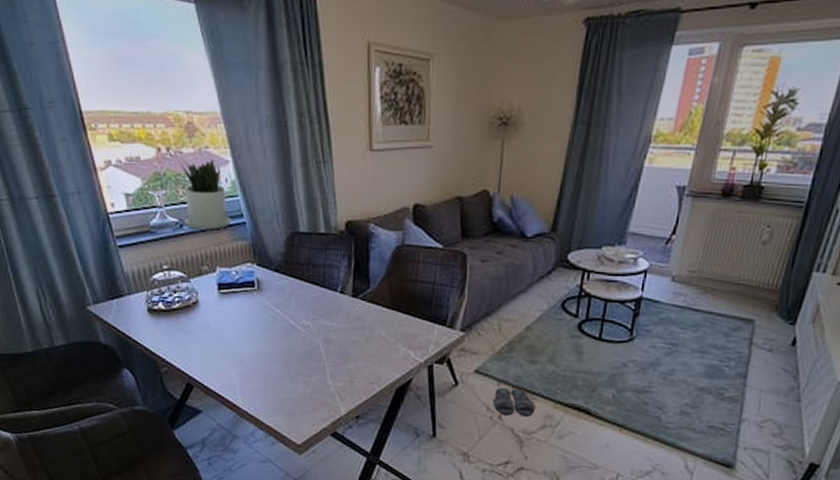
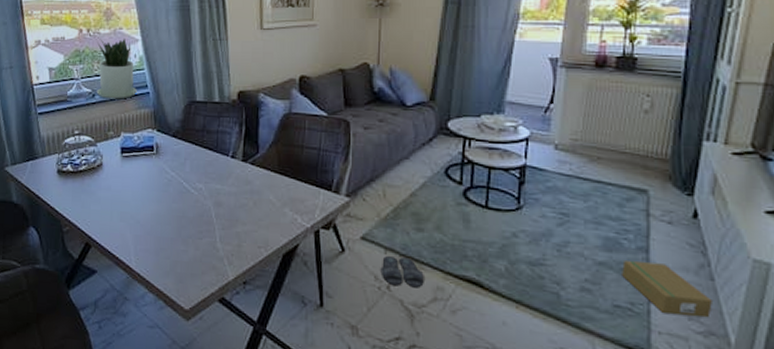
box: none [719,386,796,434] -> present [622,261,712,318]

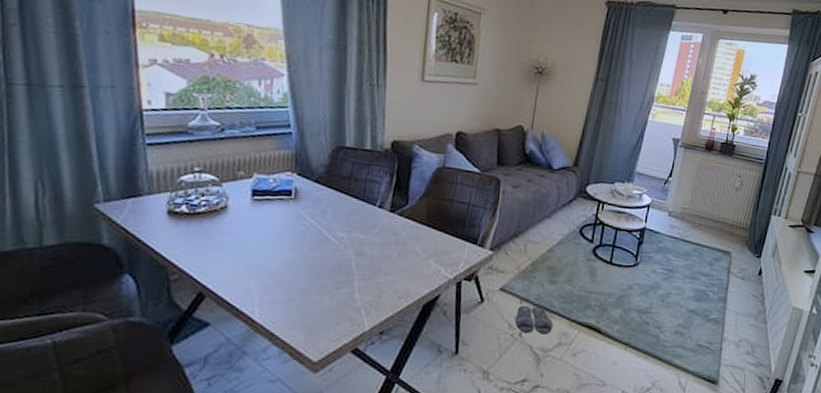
planter: present [96,38,137,99] -> none [226,67,277,137]
box: present [622,261,712,318] -> none [706,309,764,353]

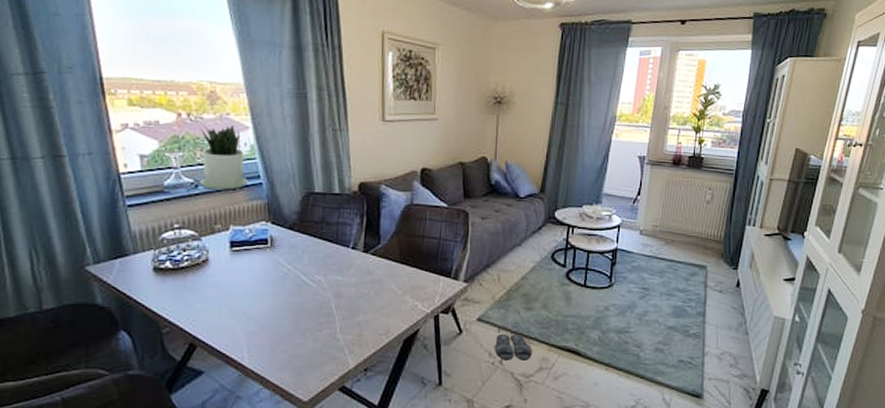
planter: none [226,67,277,137] -> present [199,124,248,190]

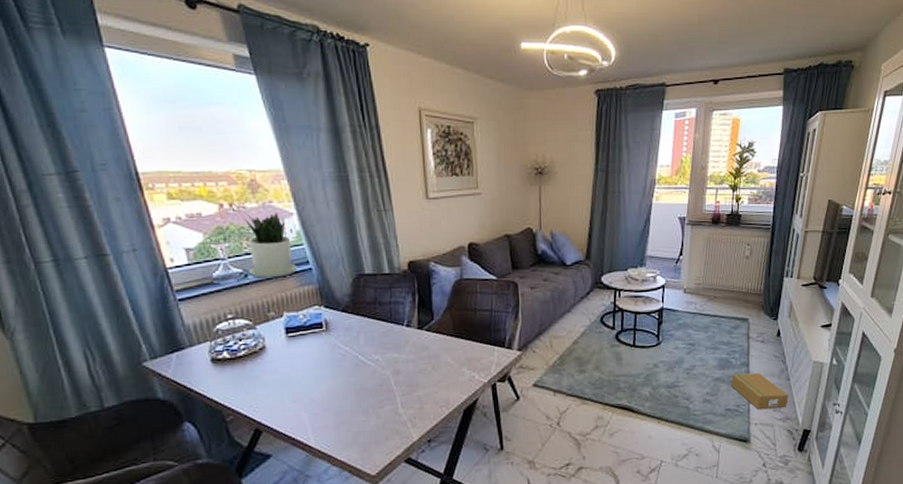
slippers: present [494,333,532,361] -> none [551,396,587,422]
box: none [686,324,746,364] -> present [731,373,788,410]

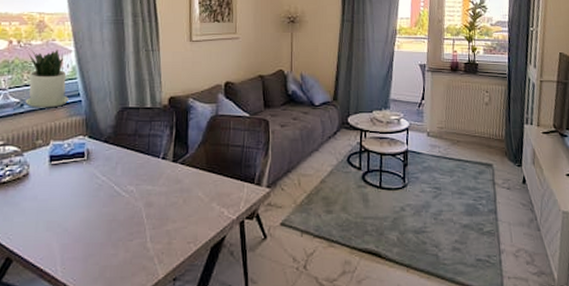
box: present [731,373,788,410] -> none [480,221,541,262]

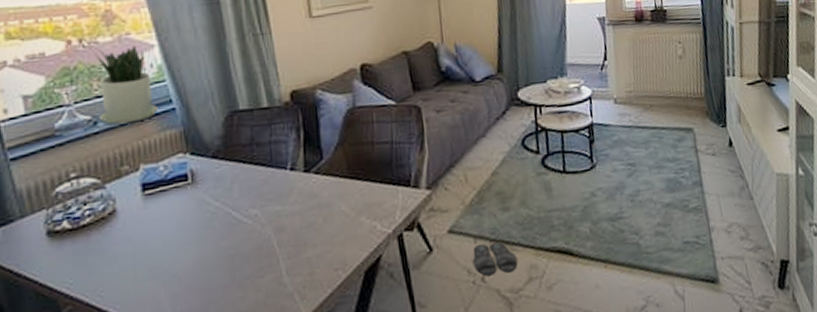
slippers: none [298,237,334,265] -> present [472,242,518,276]

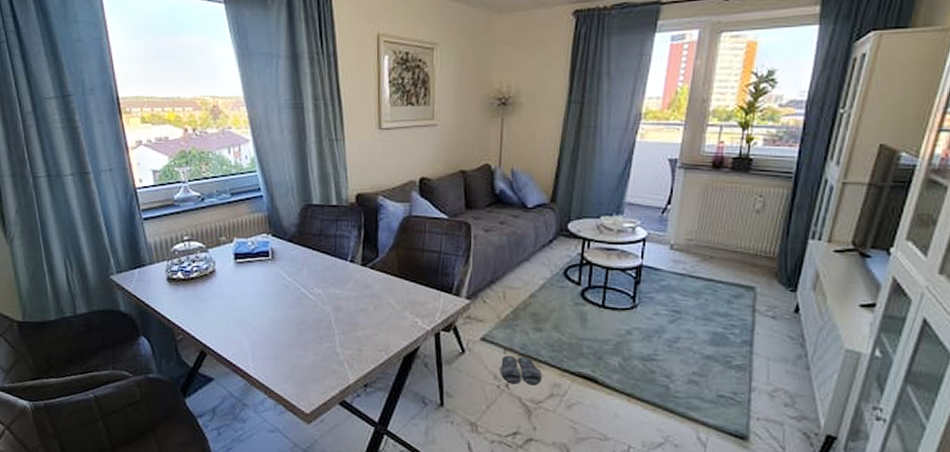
planter: present [95,44,158,125] -> none [205,138,249,203]

